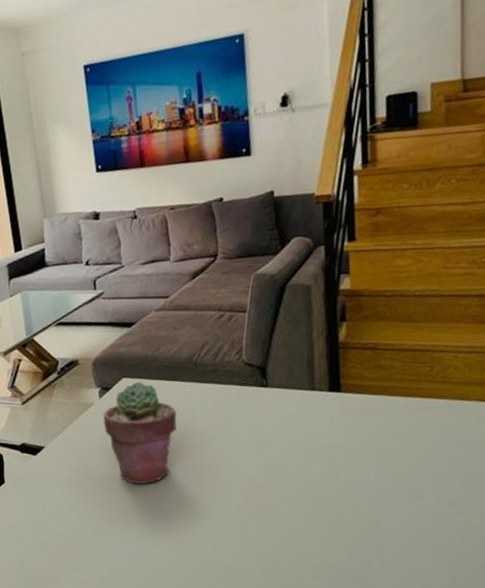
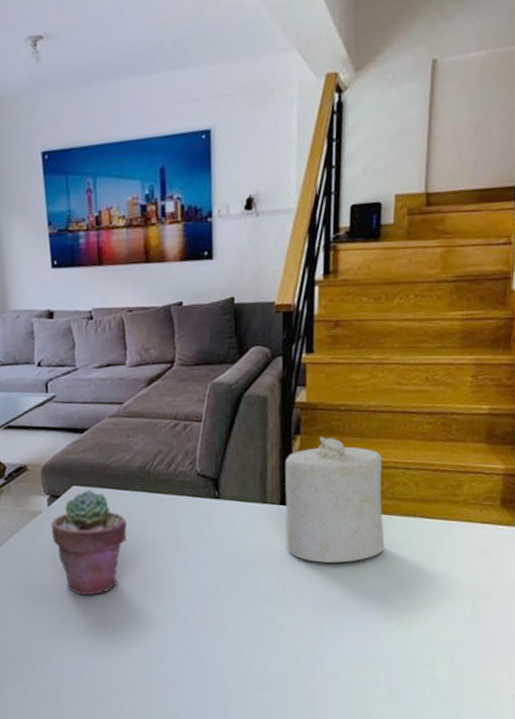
candle: none [331,322,440,449] -> present [285,436,385,563]

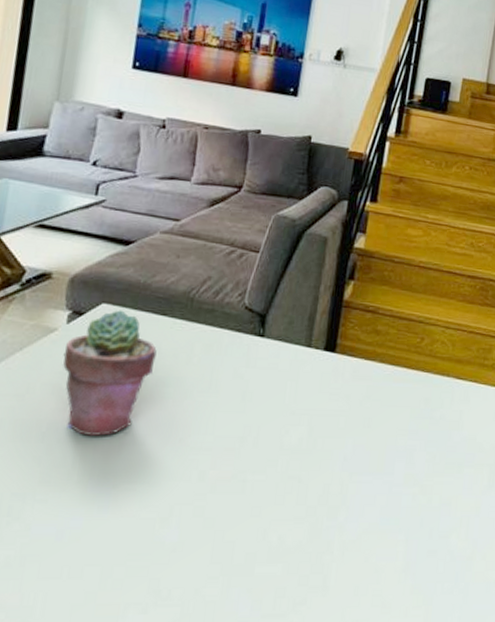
candle: present [285,436,385,563] -> none [324,284,426,418]

